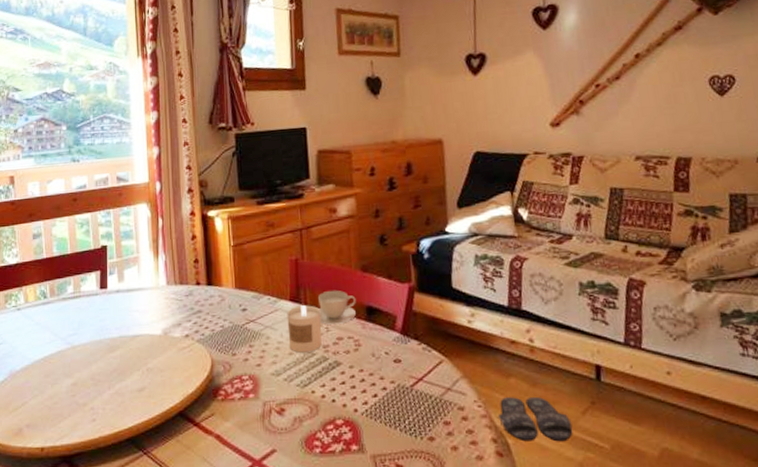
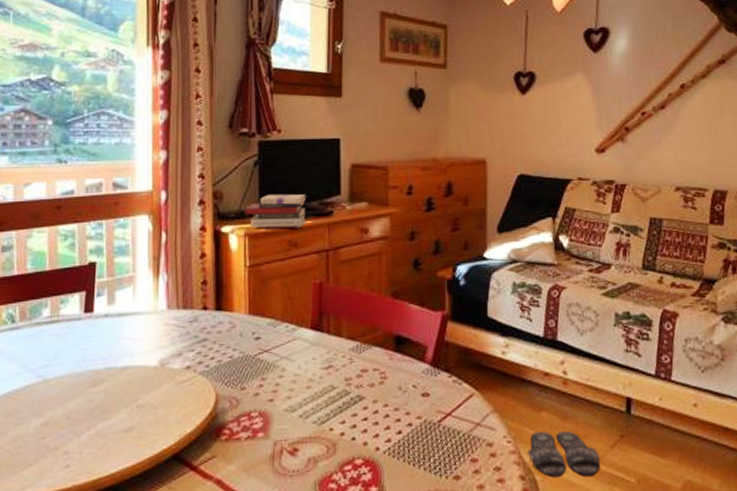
books: none [227,179,282,212] -> present [245,194,307,230]
candle: present [287,305,322,353] -> none [306,333,345,386]
teacup: present [318,290,357,325] -> none [343,317,385,355]

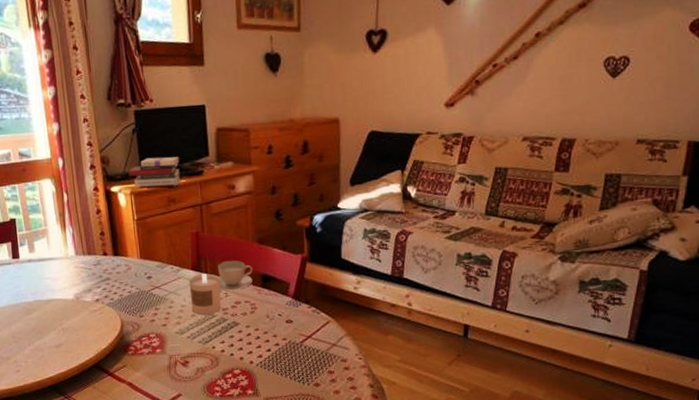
candle: none [306,333,345,386] -> present [189,273,221,315]
teacup: none [343,317,385,355] -> present [218,260,253,291]
slippers: present [527,430,601,478] -> none [376,350,439,387]

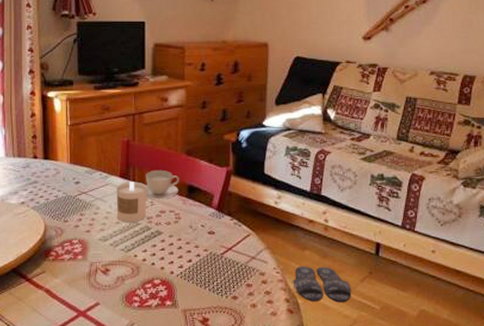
books: present [128,157,182,188] -> none [66,67,117,96]
slippers: none [376,350,439,387] -> present [292,266,352,303]

